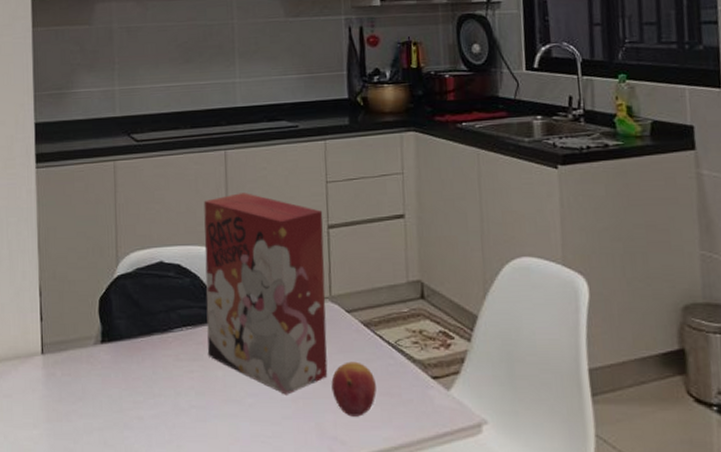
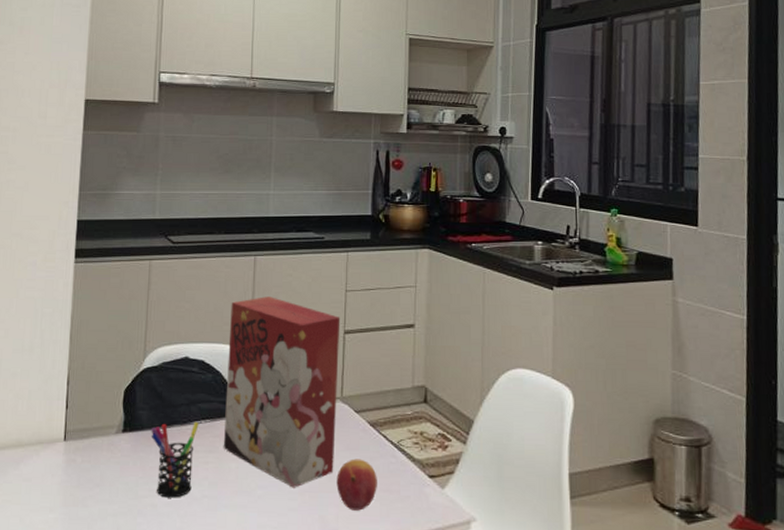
pen holder: none [130,328,180,410] -> present [151,421,199,498]

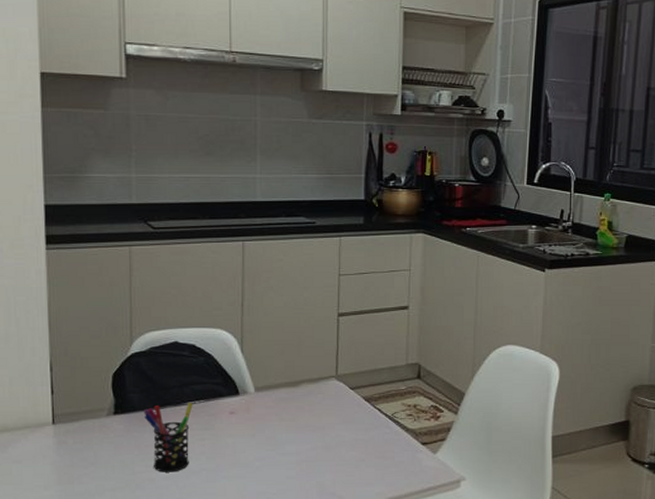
cereal box: present [223,297,341,488] -> none [219,282,334,459]
fruit: present [336,458,377,511] -> none [333,430,372,476]

